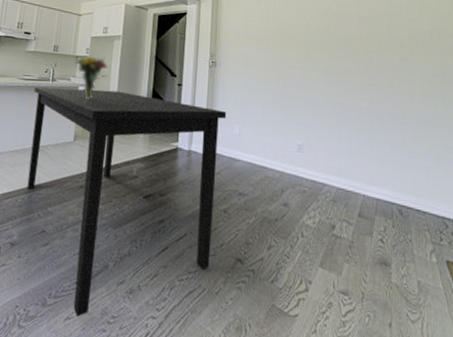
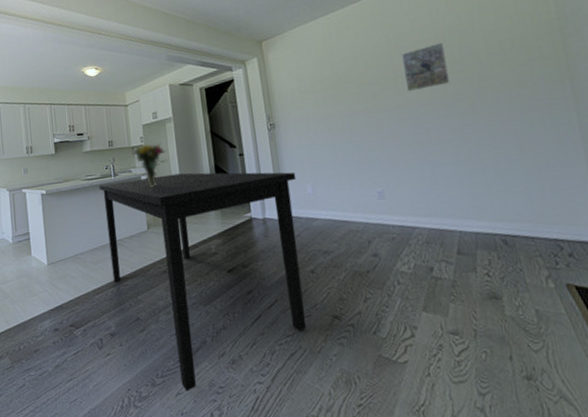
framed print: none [338,20,375,59] -> present [401,43,450,92]

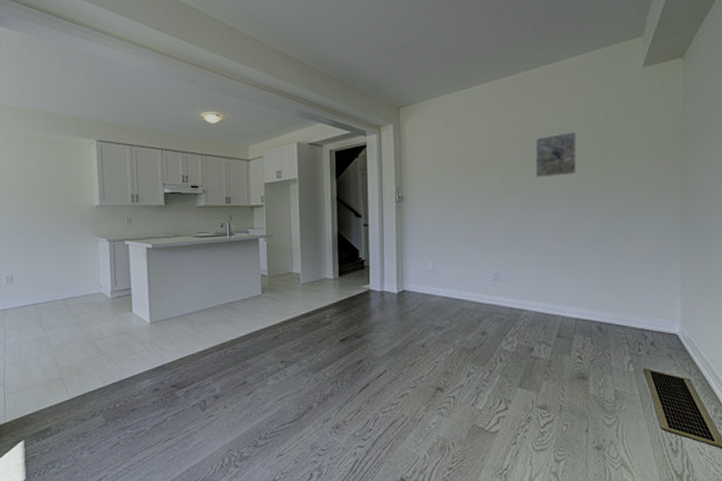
dining table: present [99,172,307,392] -> none [212,238,418,453]
bouquet: present [132,142,167,187] -> none [250,204,288,250]

